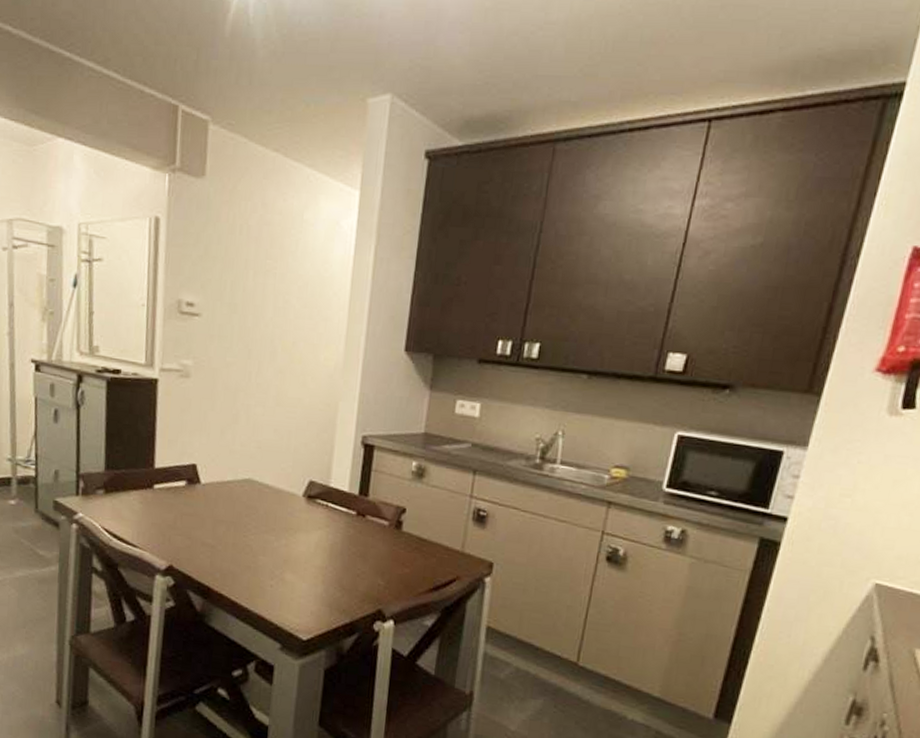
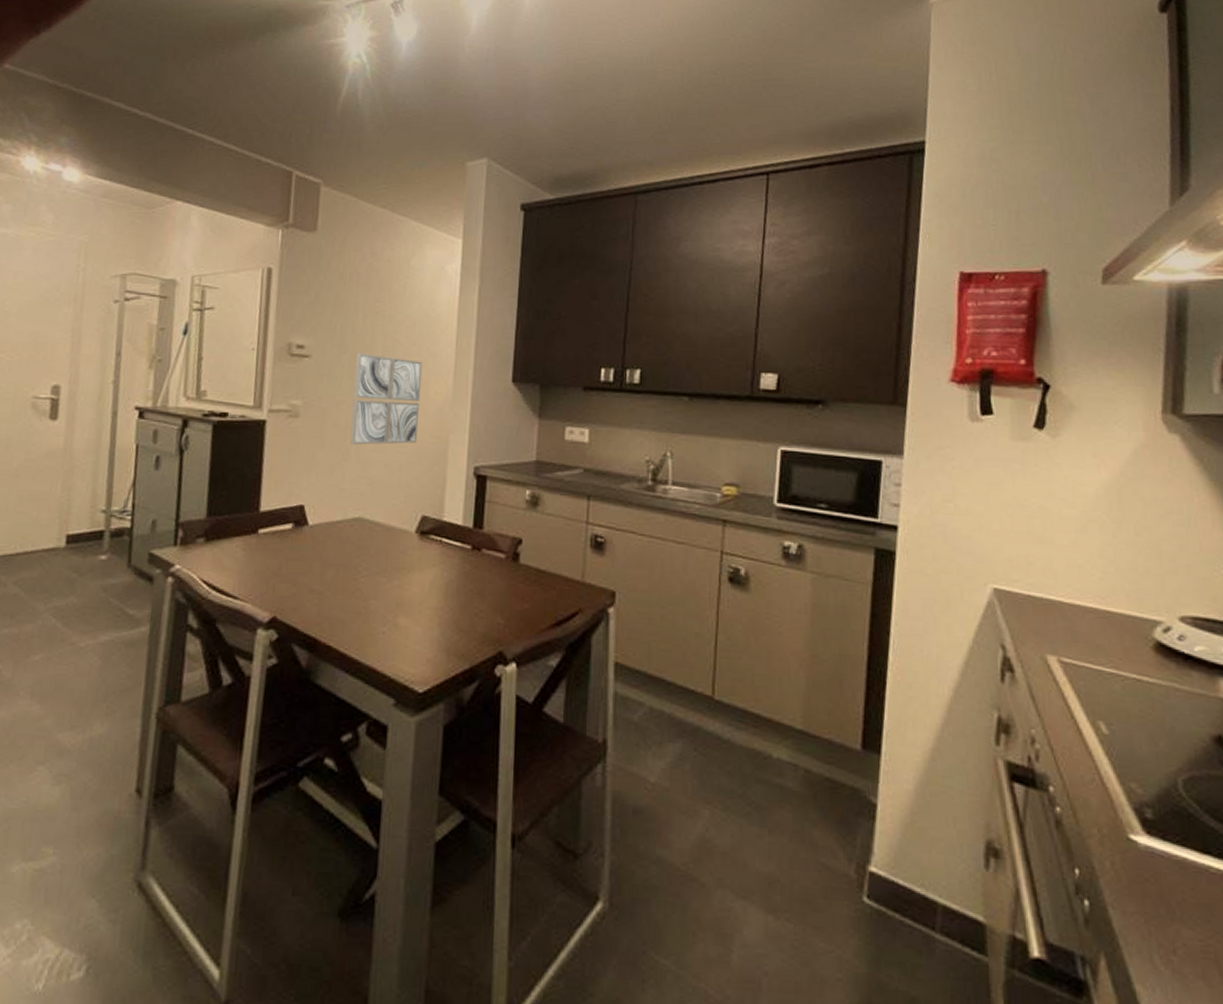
wall art: none [240,314,314,410] -> present [350,353,423,445]

